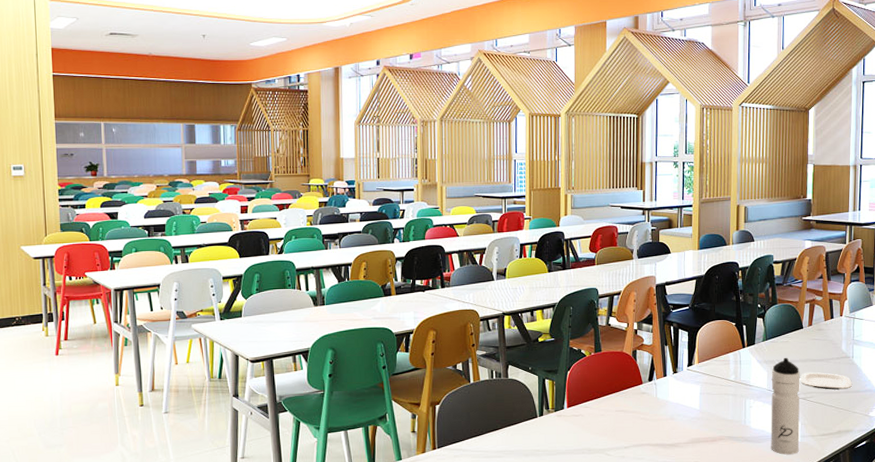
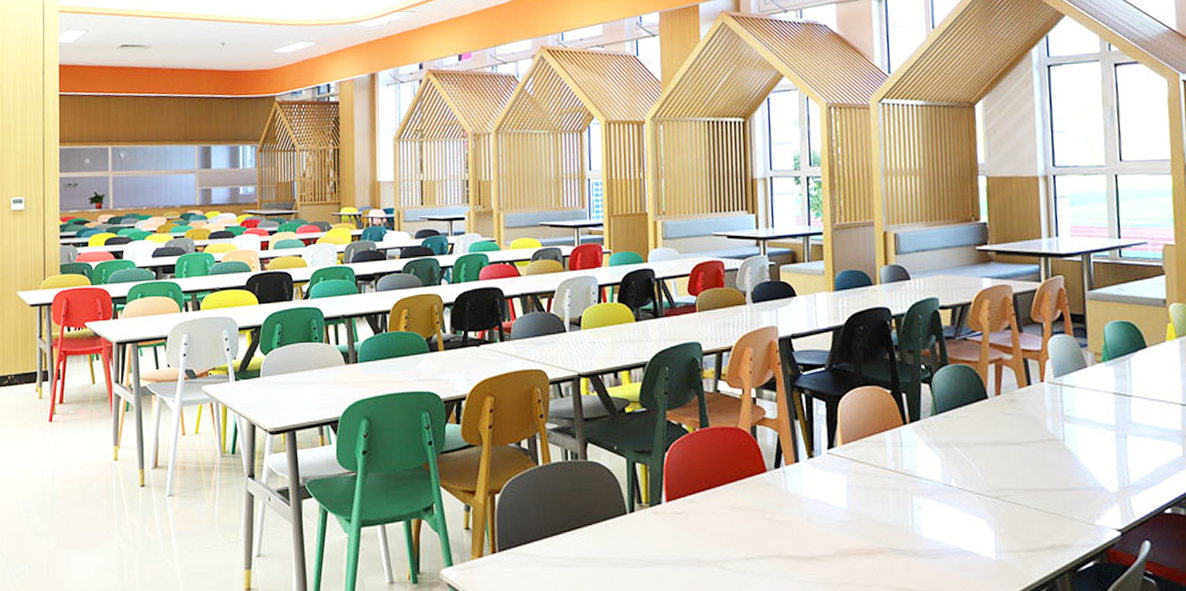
water bottle: present [770,358,800,455] -> none [946,439,994,577]
plate: present [800,372,852,390] -> none [989,460,1066,486]

